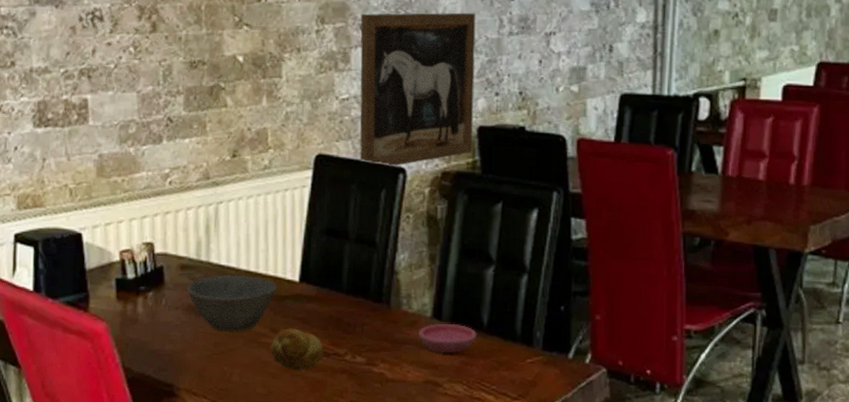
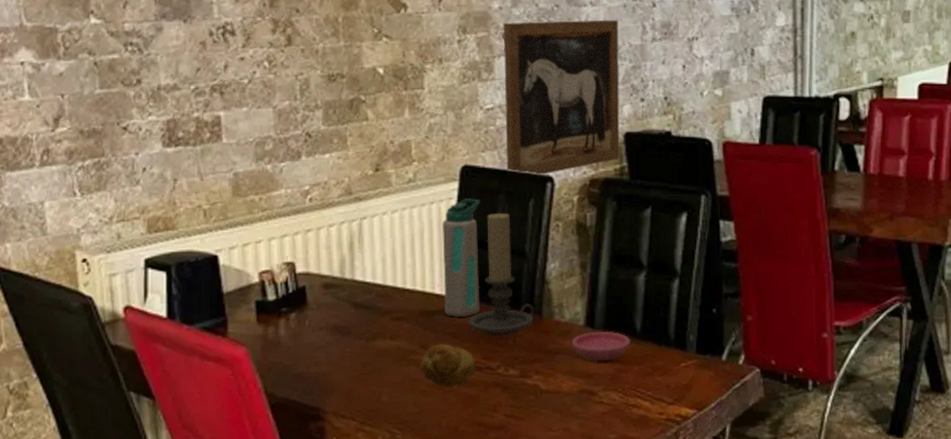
bowl: present [187,275,277,332] -> none [332,291,425,351]
water bottle: none [294,187,333,304] -> present [442,198,480,318]
candle holder: none [317,202,383,324] -> present [468,212,534,336]

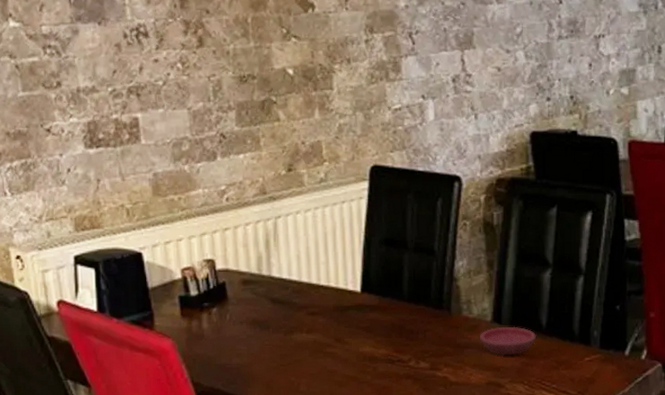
bread roll: present [420,344,476,386] -> none [335,337,388,377]
water bottle: present [442,198,480,318] -> none [354,198,392,313]
candle holder: present [468,212,534,336] -> none [380,211,444,331]
wall art: present [503,20,620,176] -> none [409,17,526,176]

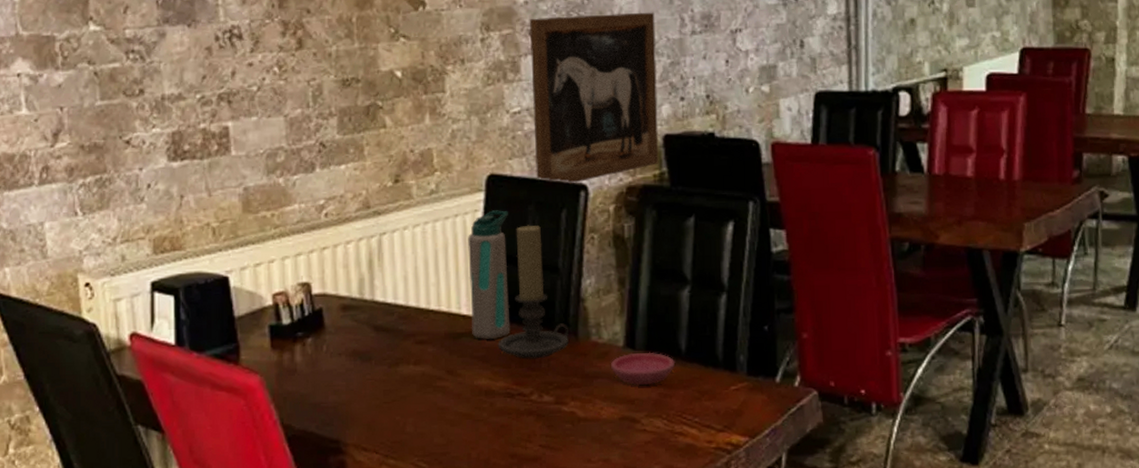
water bottle: none [354,198,392,313] -> present [468,210,511,340]
candle holder: none [380,211,444,331] -> present [498,225,570,359]
wall art: none [409,17,526,176] -> present [529,12,659,184]

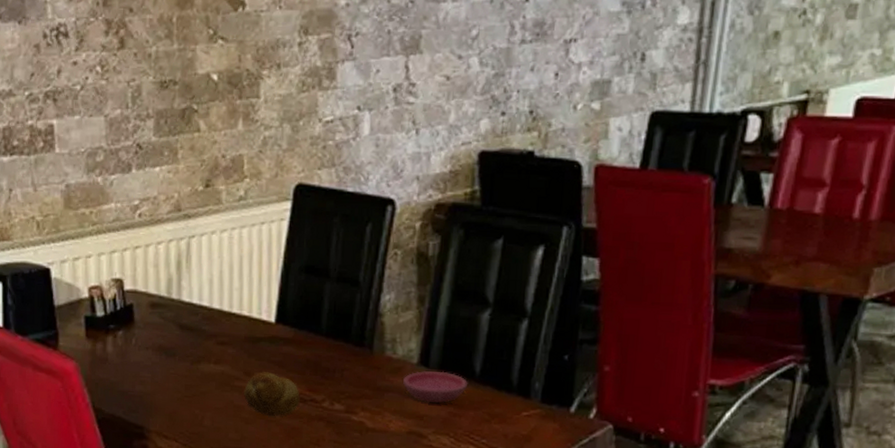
bread roll: none [446,368,507,415] -> present [243,372,300,416]
water bottle: present [468,210,511,340] -> none [270,220,314,347]
candle holder: present [498,225,570,359] -> none [294,237,365,369]
wall art: present [529,12,659,184] -> none [344,18,483,198]

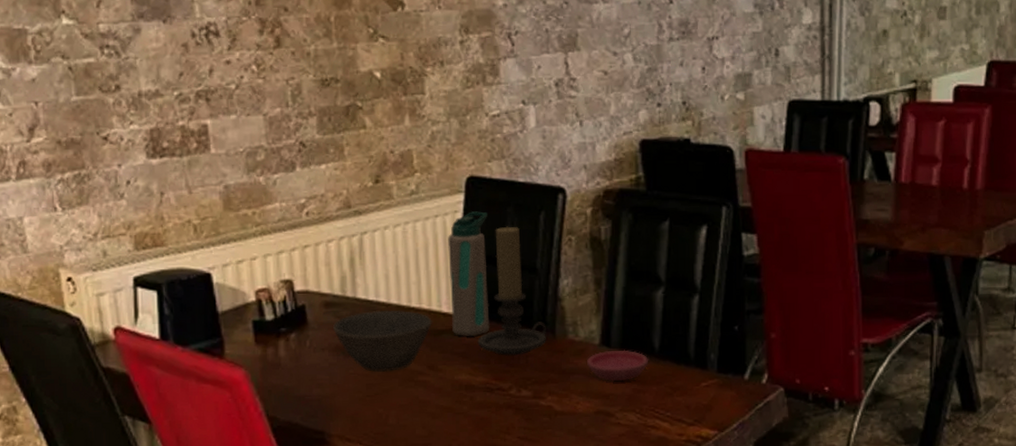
bowl: none [158,314,252,374] -> present [333,309,432,372]
bread roll: present [243,372,300,416] -> none [428,364,487,408]
water bottle: none [270,220,314,347] -> present [448,211,490,337]
candle holder: none [294,237,365,369] -> present [477,226,547,356]

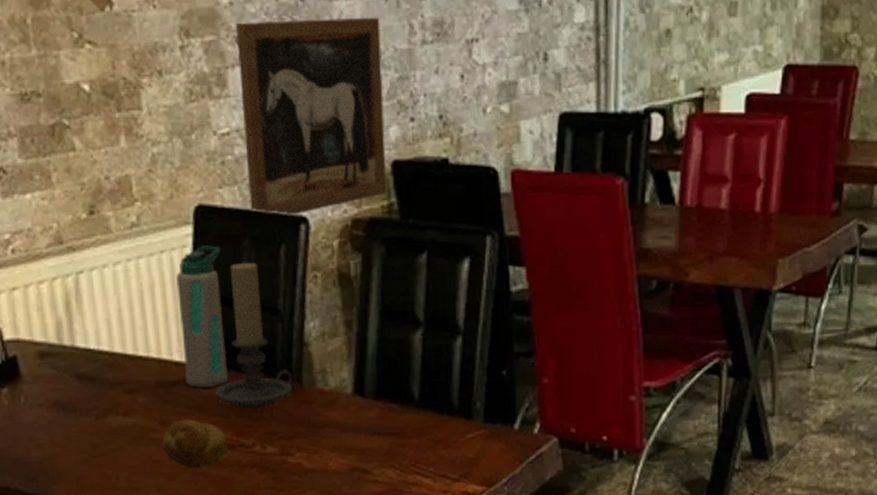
bowl: present [333,309,432,372] -> none [50,359,163,430]
bread roll: none [428,364,487,408] -> present [161,419,228,468]
wall art: none [508,18,636,187] -> present [235,17,387,217]
saucer: present [587,350,649,382] -> none [339,399,408,435]

